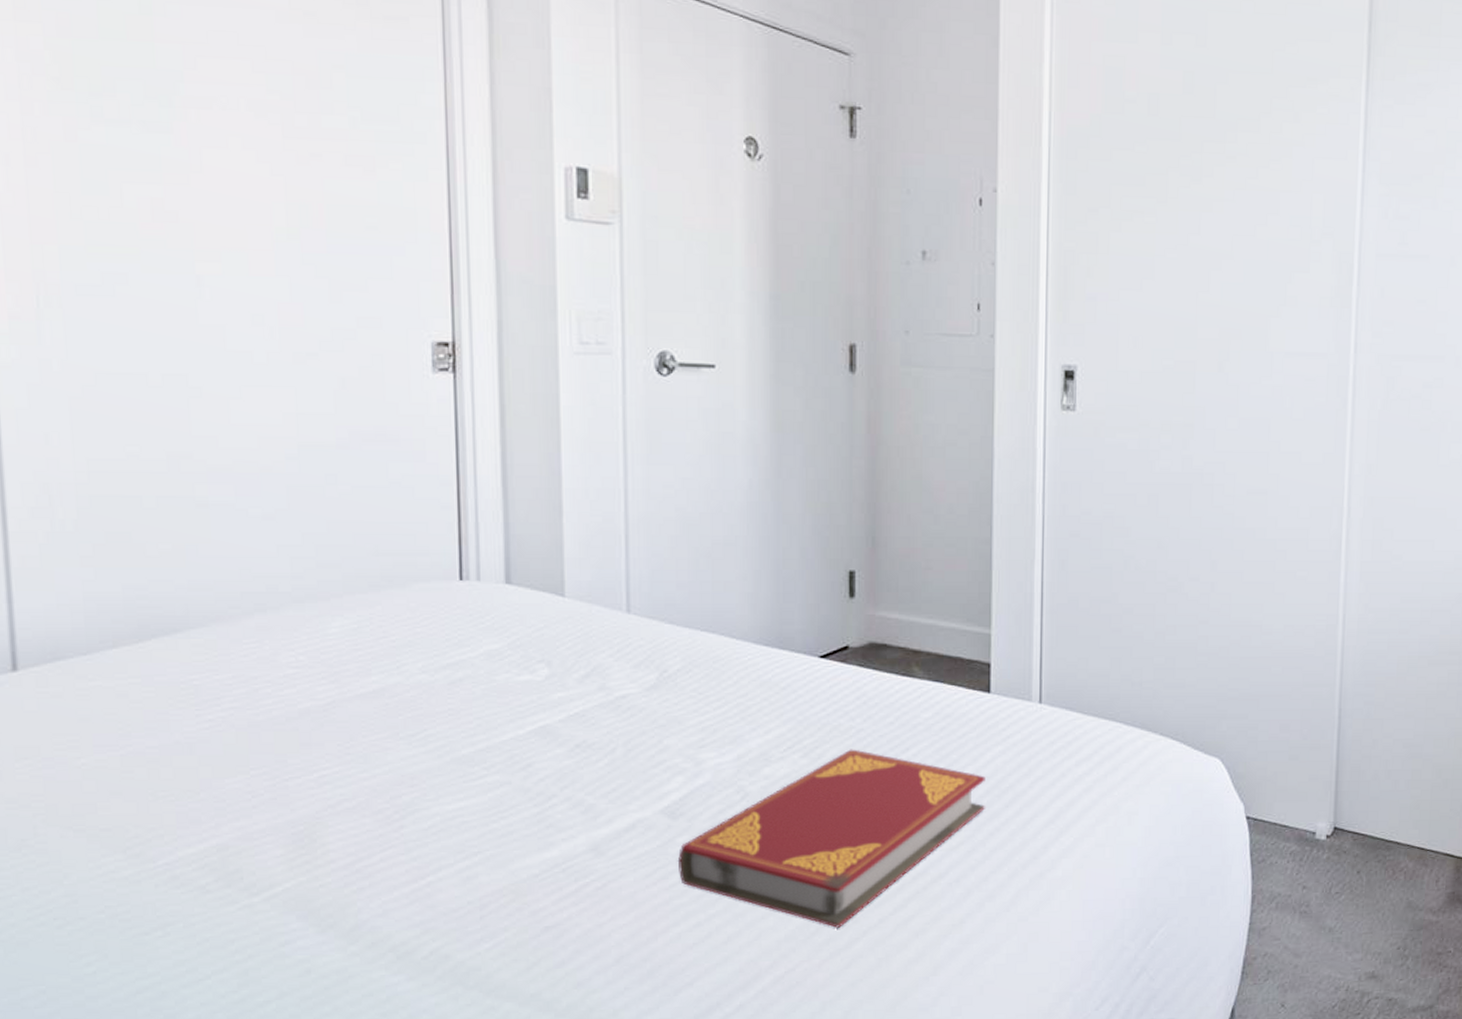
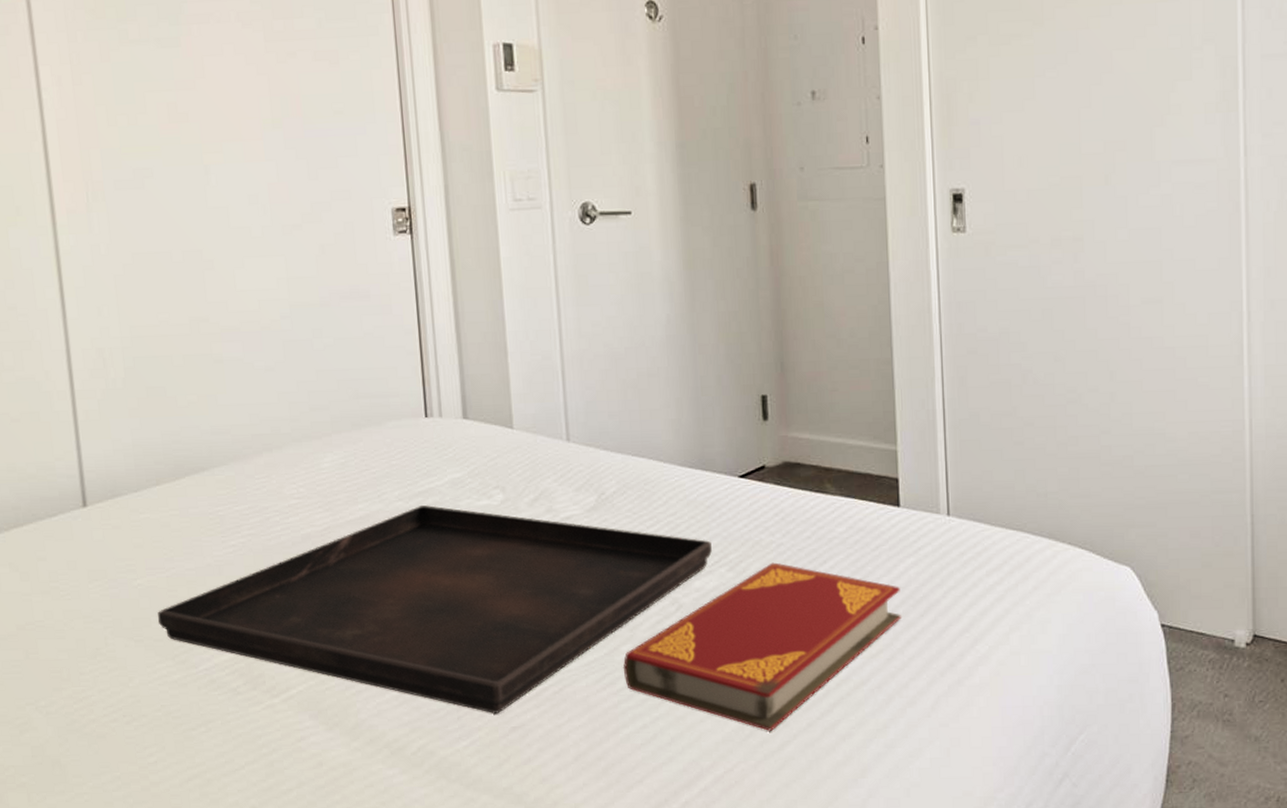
serving tray: none [106,679,785,912] -> present [158,505,712,713]

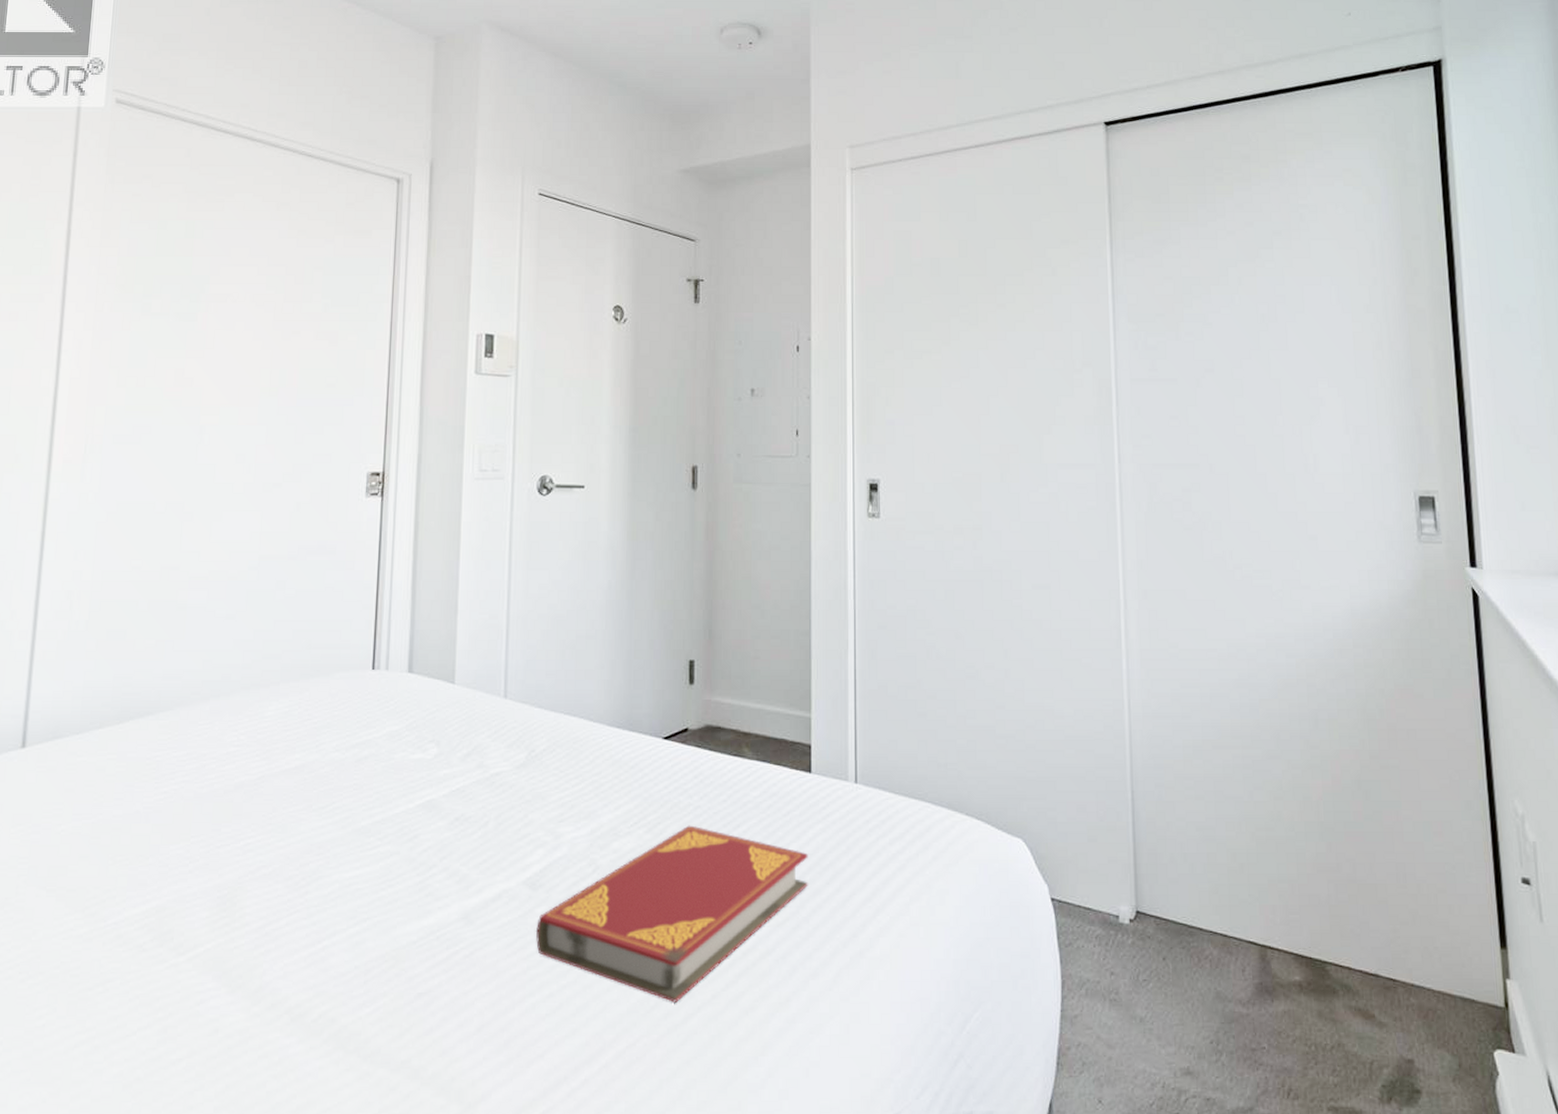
serving tray: present [158,505,712,713] -> none [75,757,632,978]

